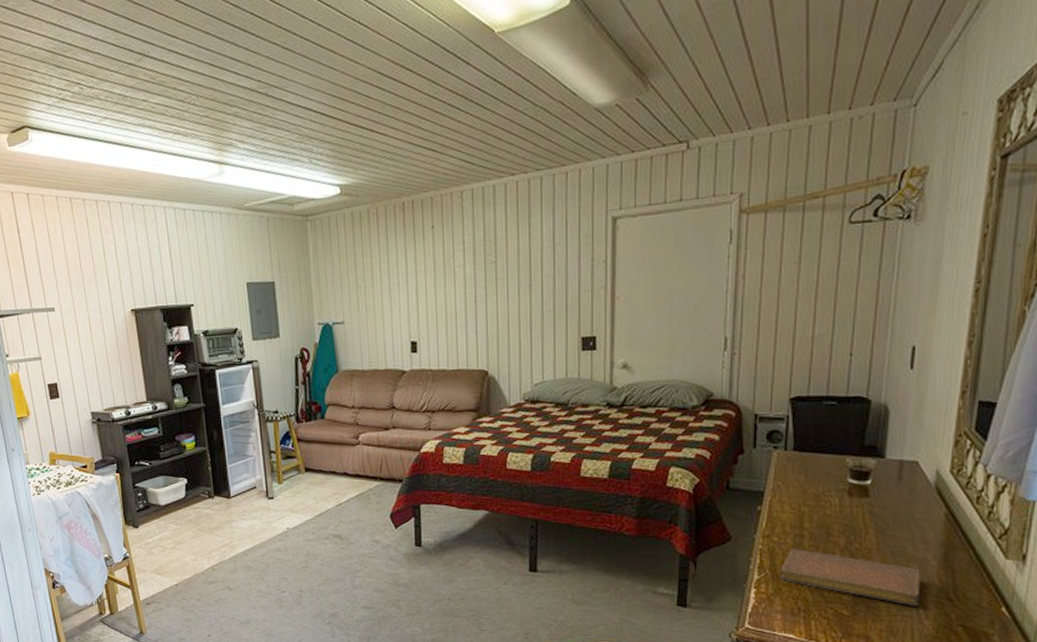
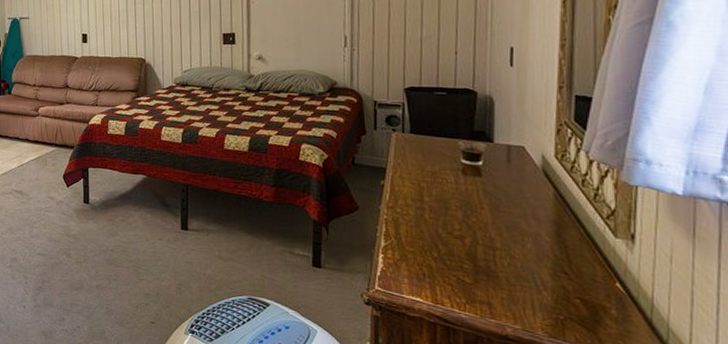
notebook: present [780,549,920,607] -> none [405,220,536,278]

